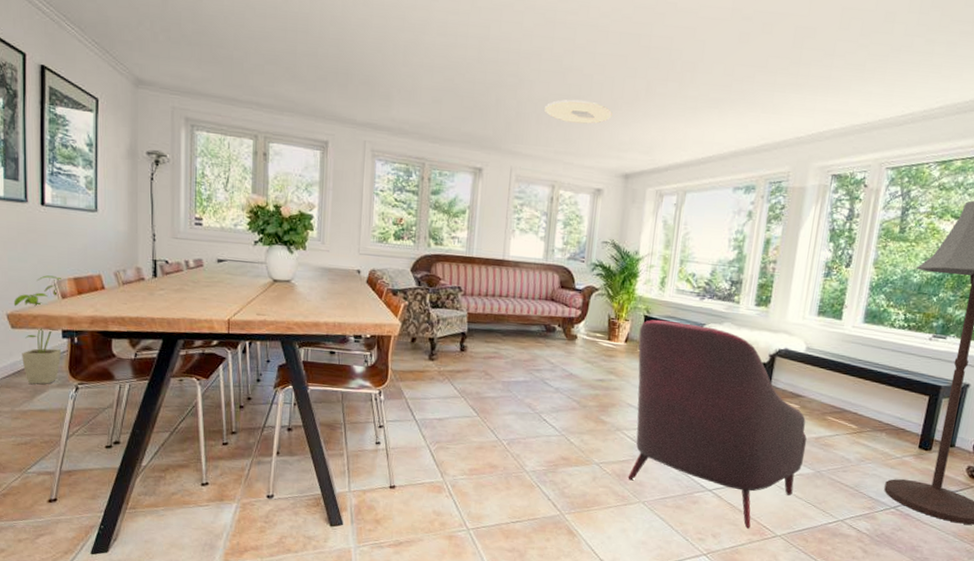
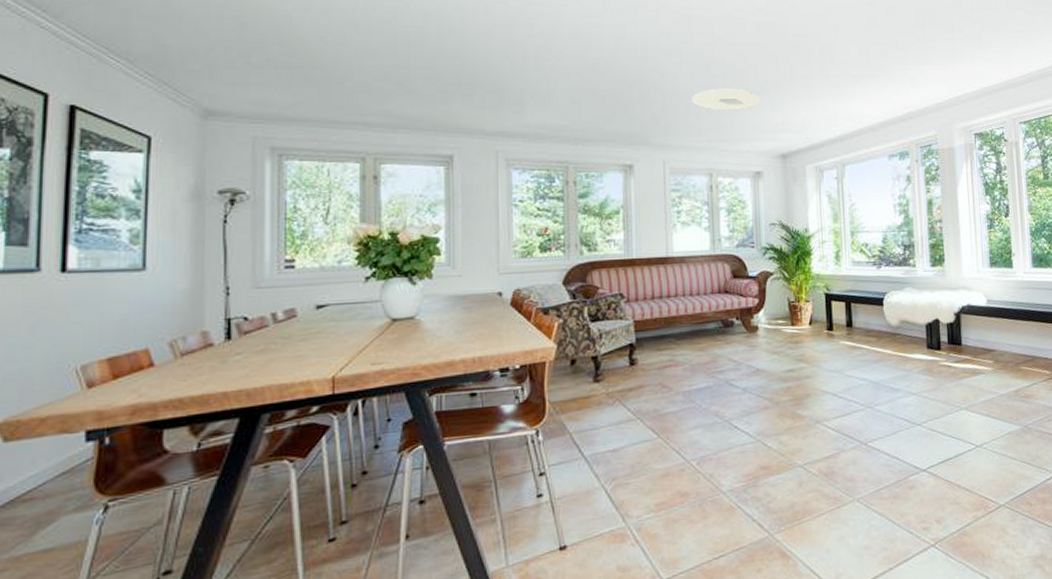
house plant: present [13,275,61,385] -> none [9,360,88,515]
armchair: present [628,319,807,529] -> none [822,294,1010,505]

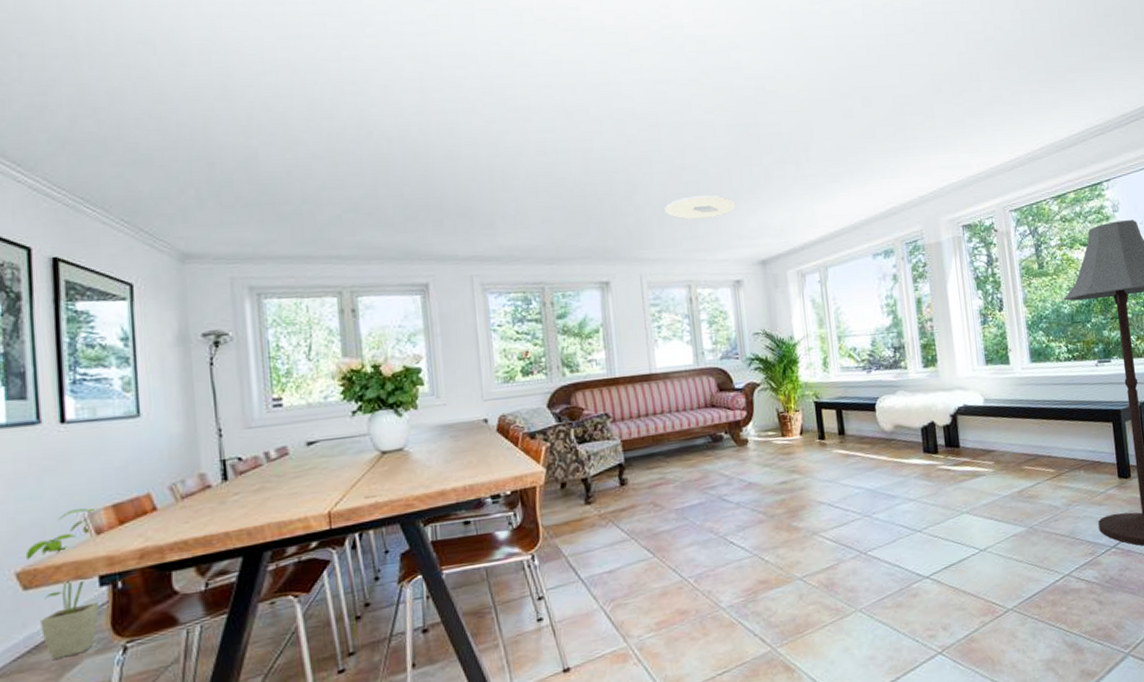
house plant: none [9,360,88,515] -> present [25,508,99,659]

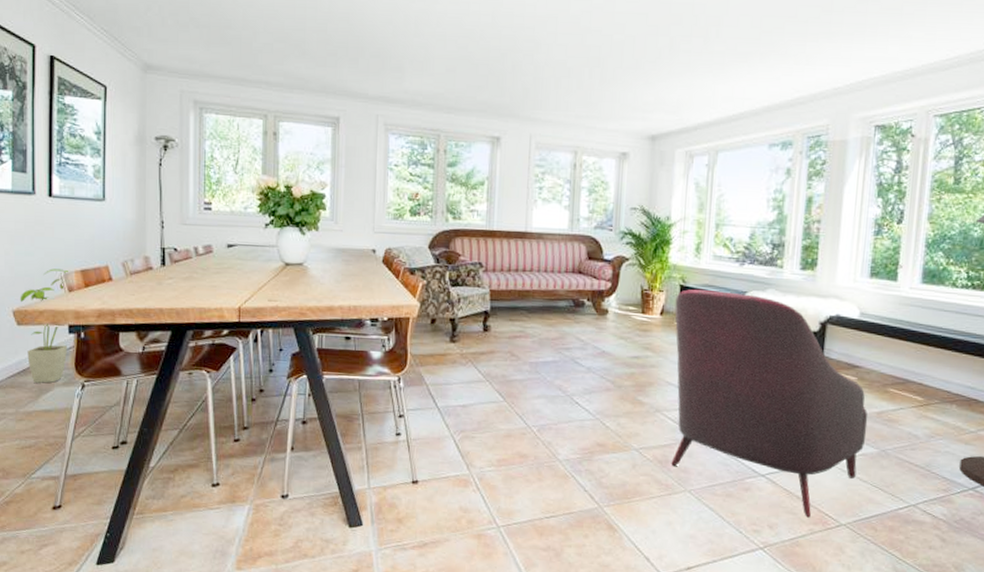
ceiling light: present [665,195,736,220] -> none [563,61,635,86]
armchair: none [812,399,1014,610] -> present [671,288,868,518]

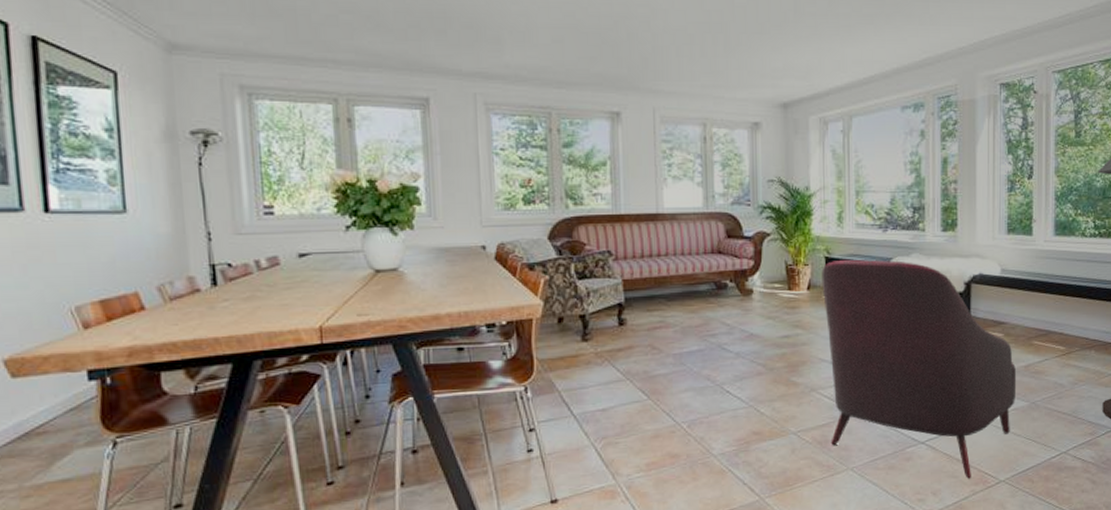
house plant: present [20,268,68,383] -> none [12,301,88,447]

